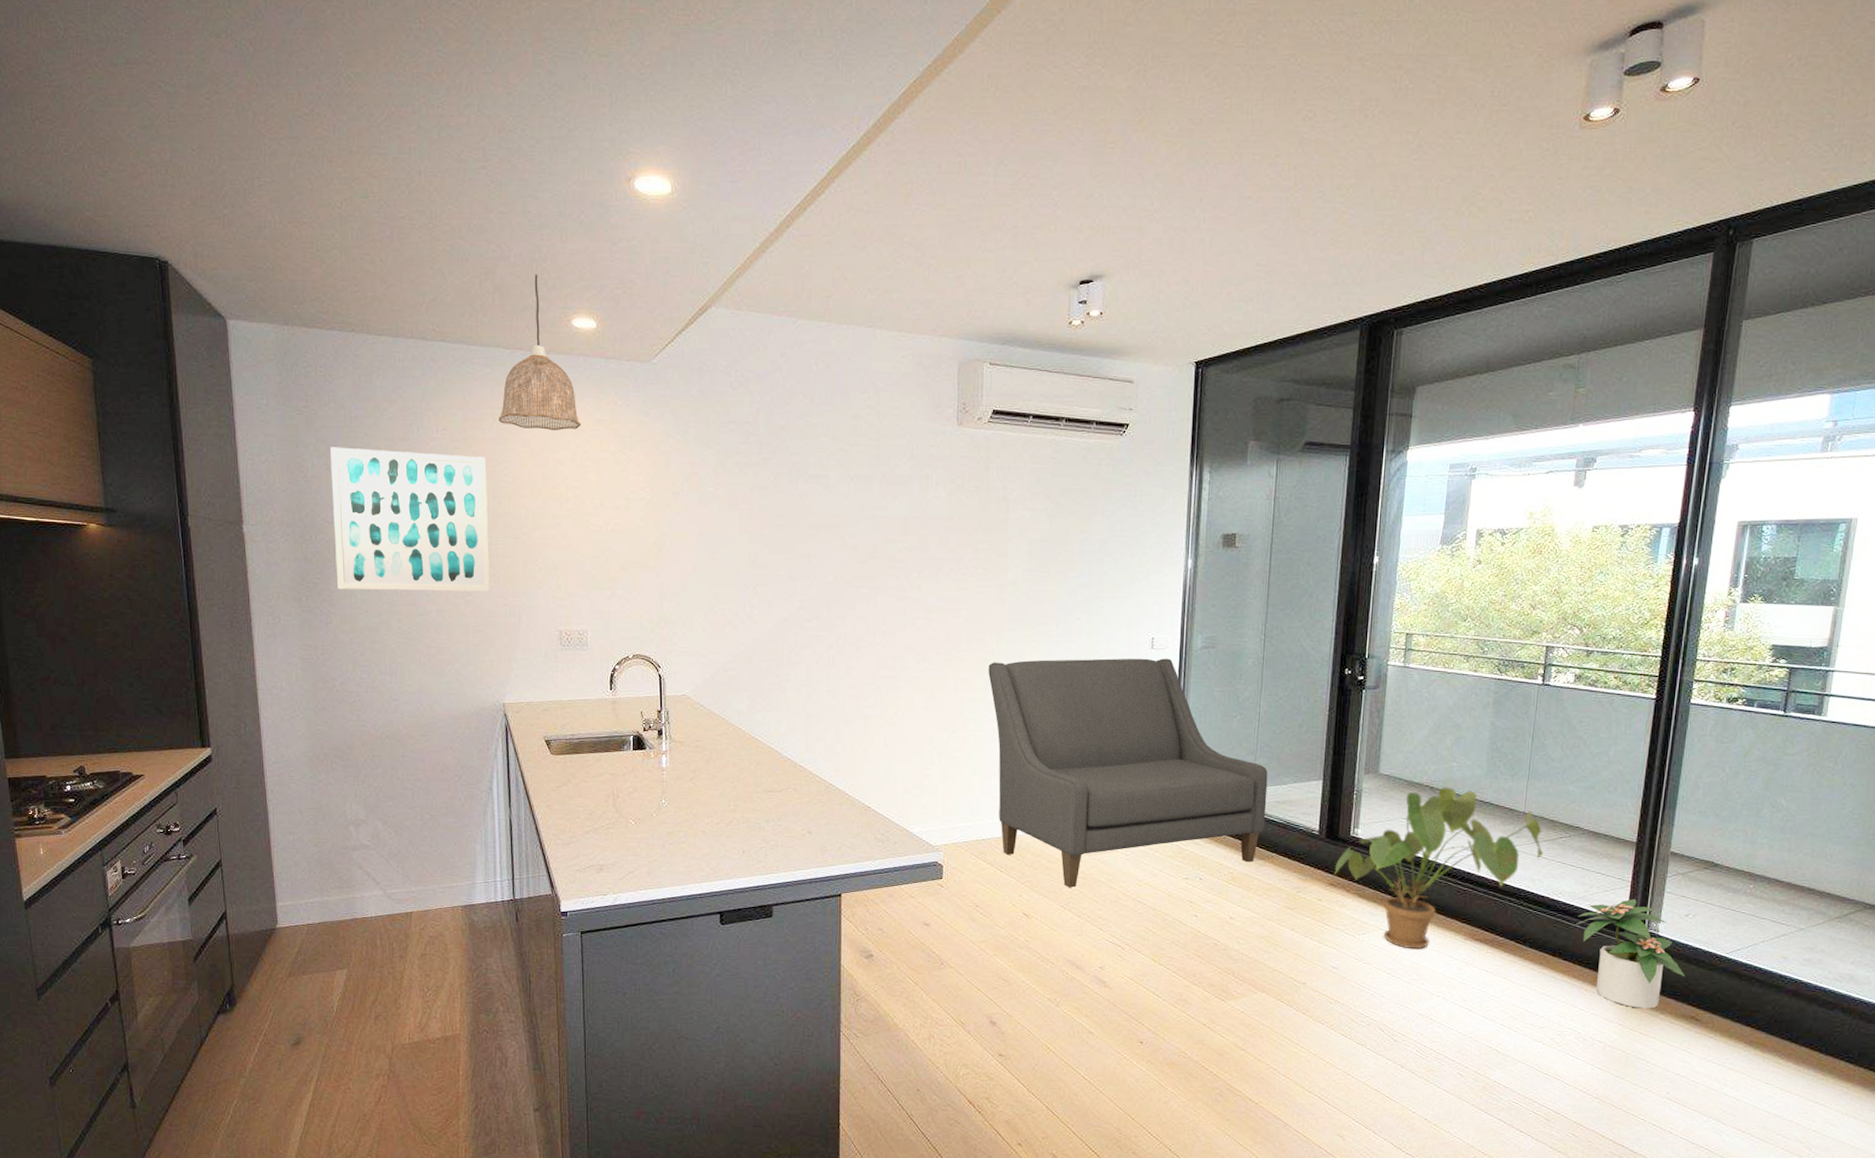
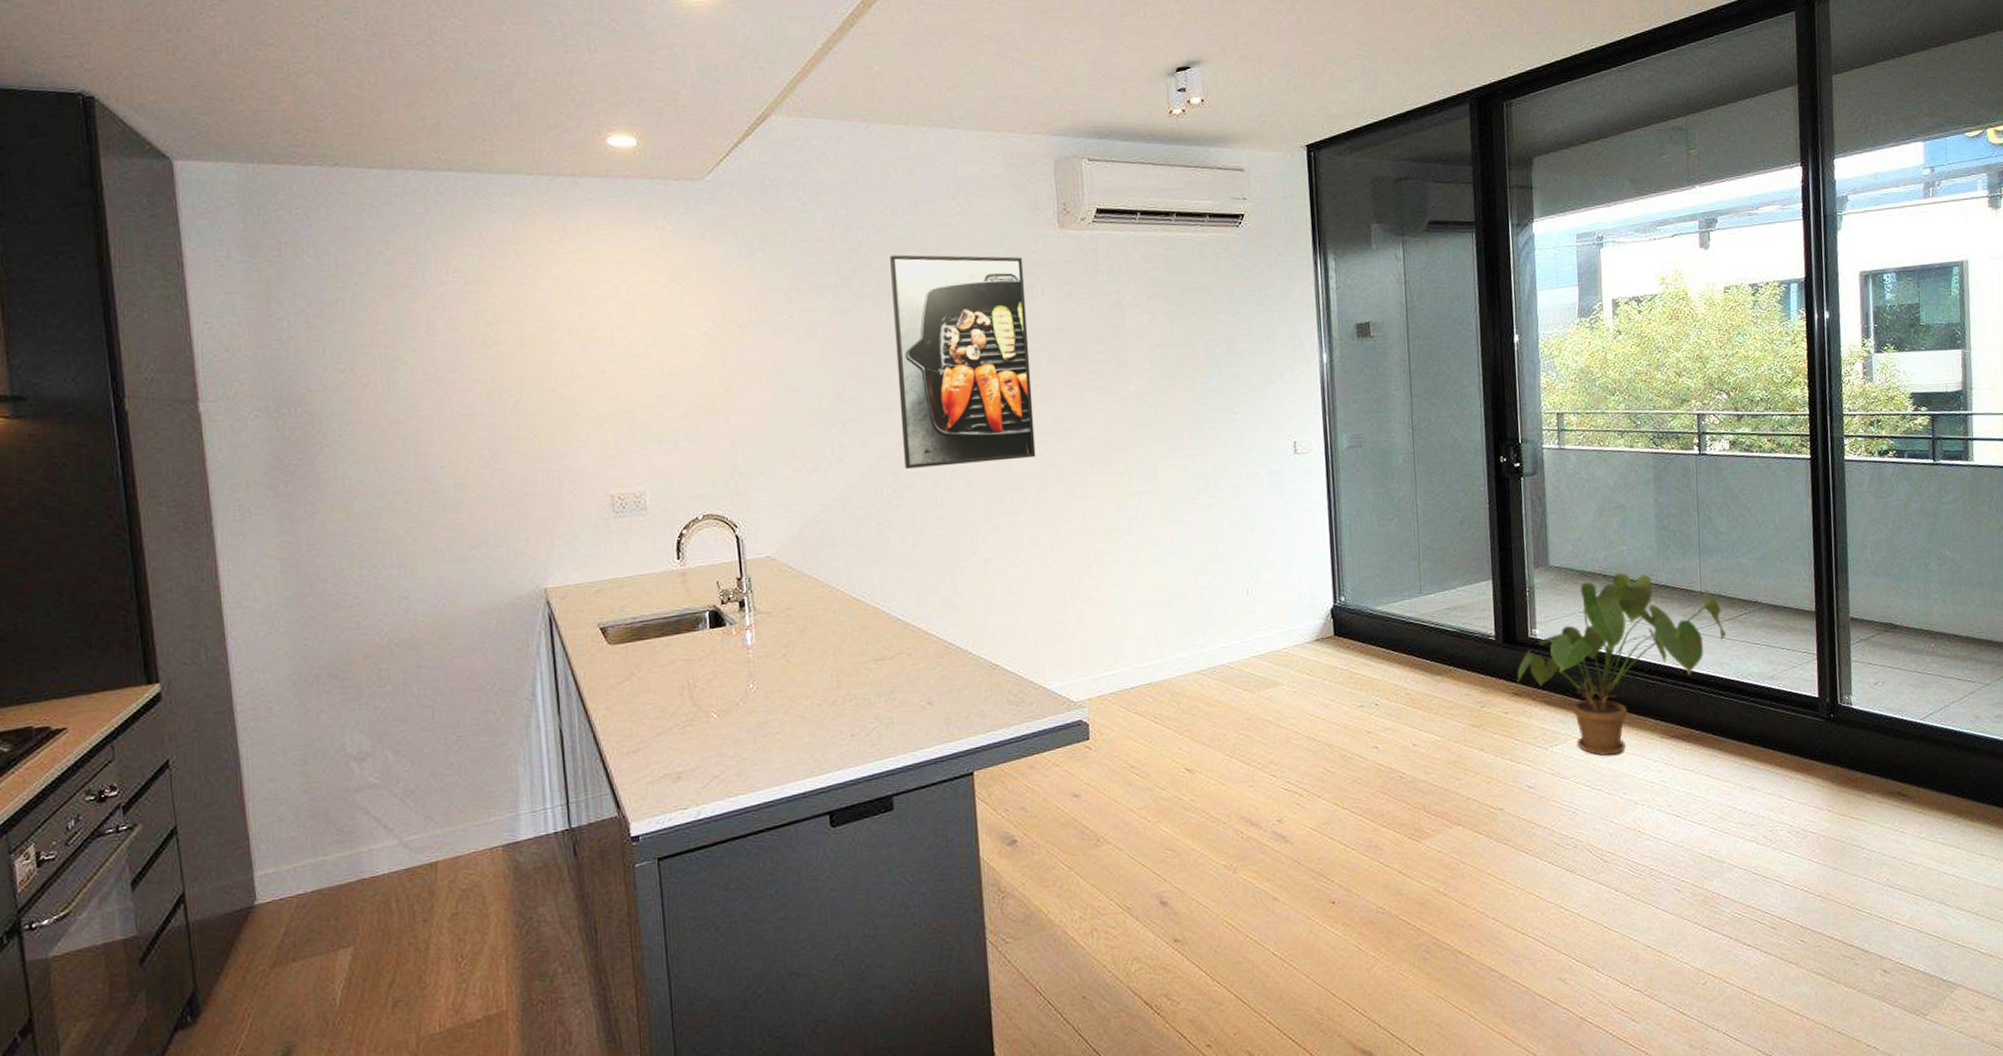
wall art: present [330,447,490,592] -> none [311,299,522,471]
pendant lamp: present [499,274,581,431] -> none [523,89,625,265]
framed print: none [803,440,922,632] -> present [890,254,1036,469]
sofa: present [988,658,1268,888] -> none [1118,463,1438,733]
potted plant: present [1575,899,1685,1009] -> none [1769,672,1885,791]

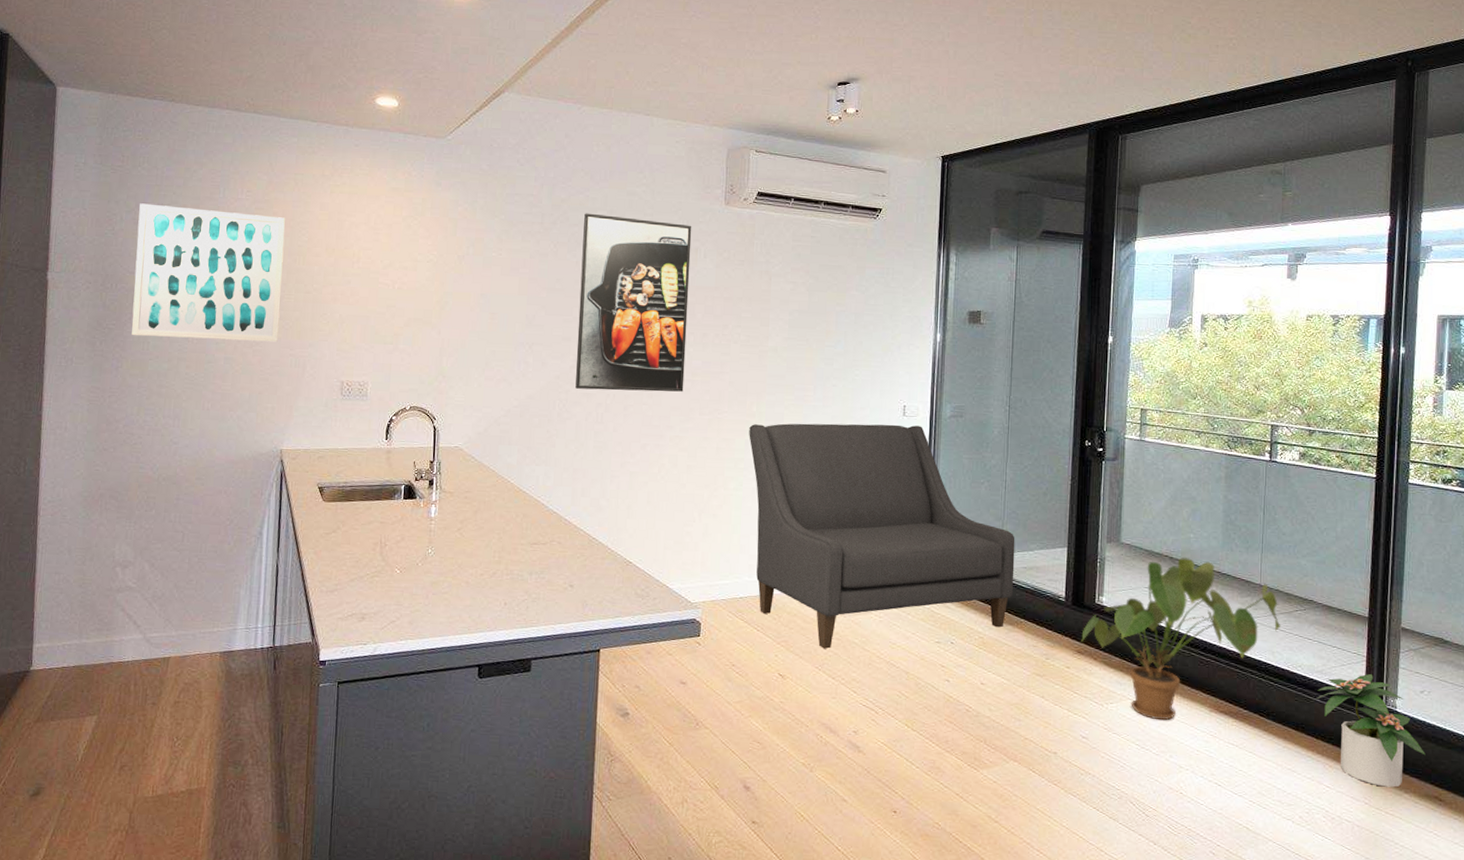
wall art: none [311,299,522,471] -> present [132,203,285,342]
sofa: none [1118,463,1438,733] -> present [749,423,1015,649]
potted plant: none [1769,672,1885,791] -> present [1316,674,1426,787]

